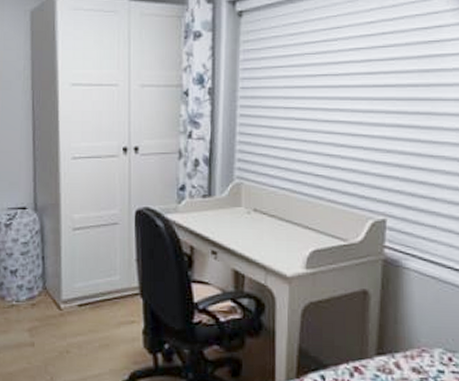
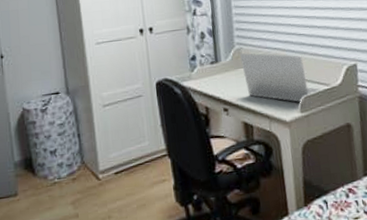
laptop: none [239,188,335,259] -> present [240,52,321,103]

